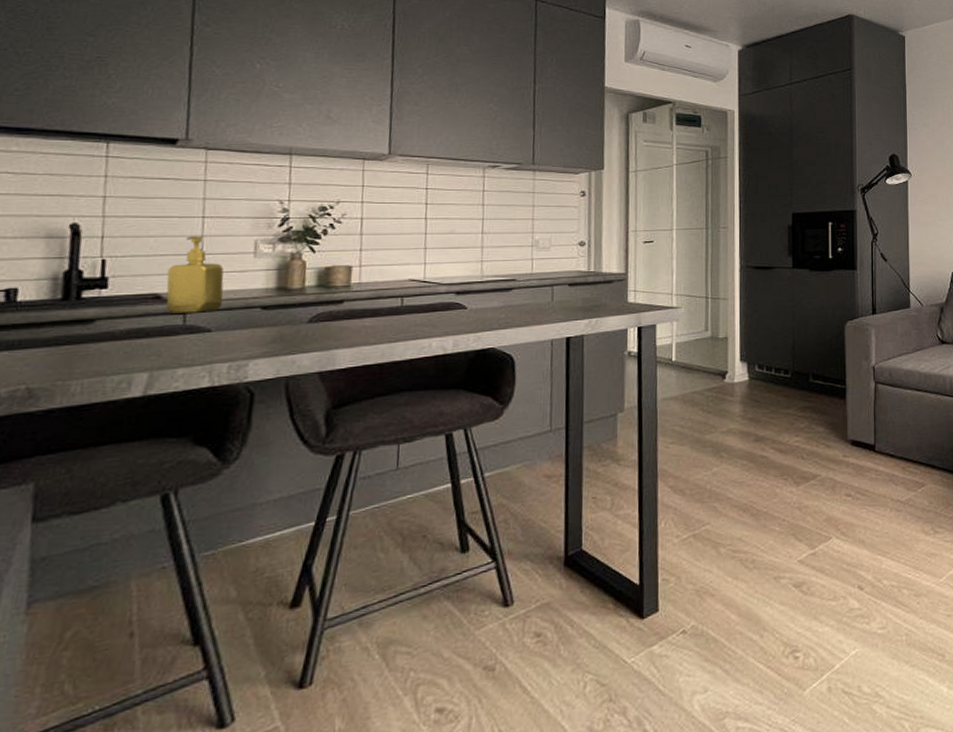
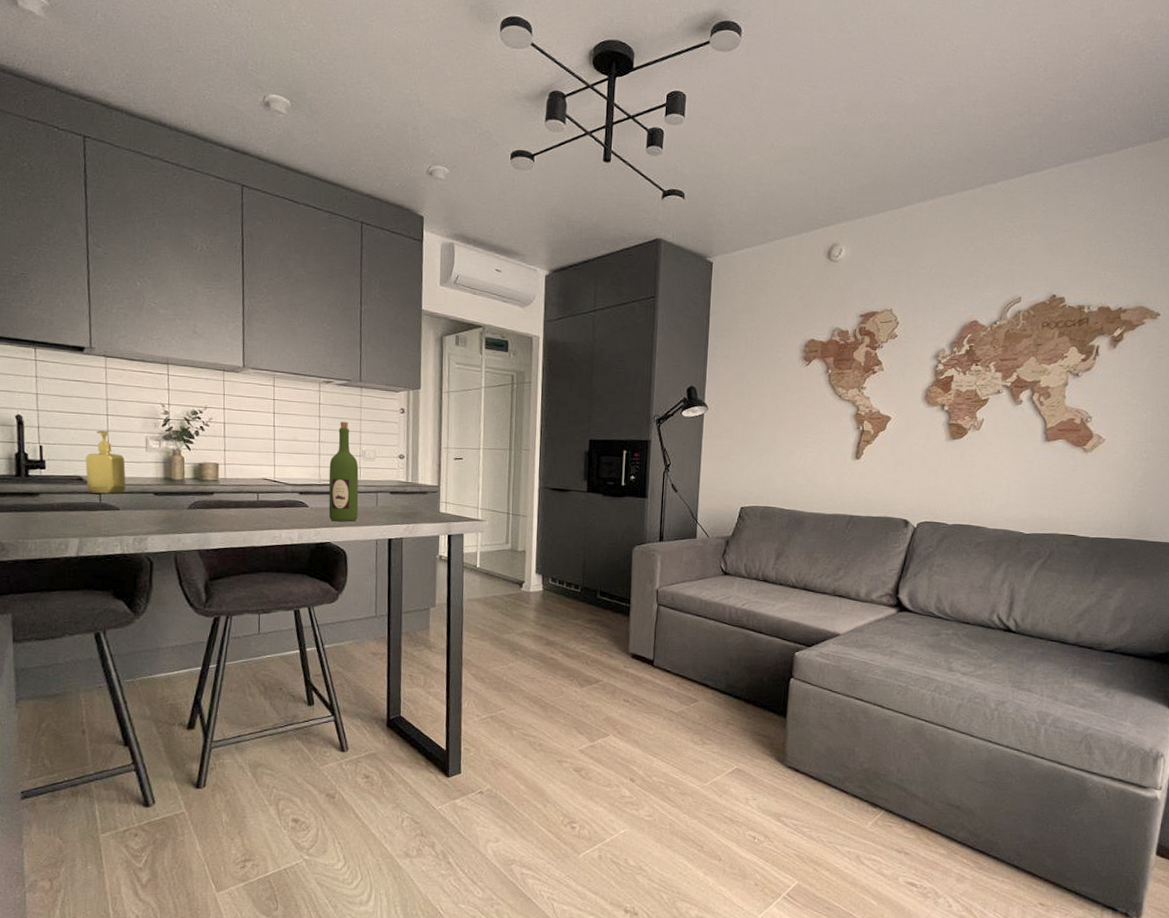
wine bottle: none [492,208,531,323] -> present [328,421,359,522]

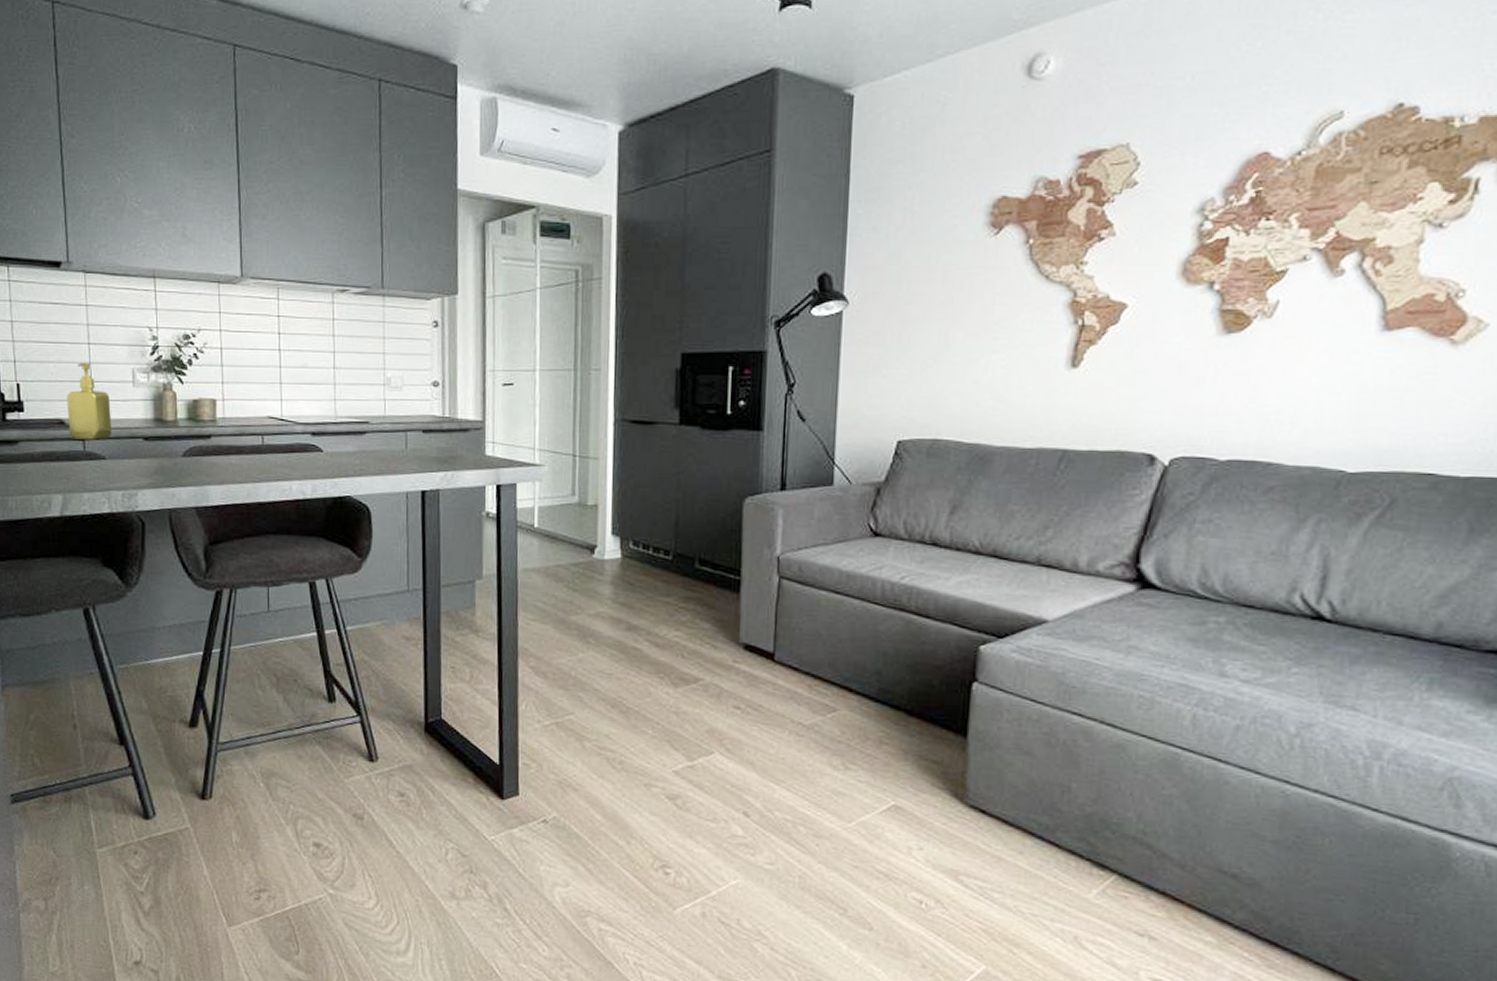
wine bottle: present [328,421,359,522] -> none [346,340,384,470]

